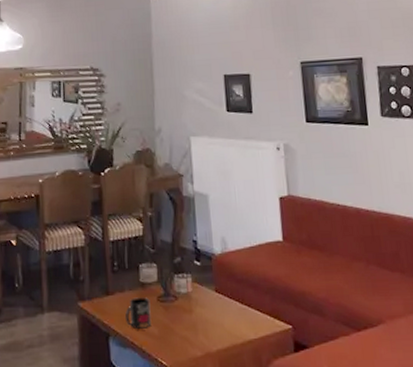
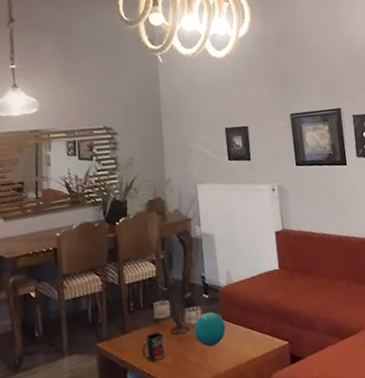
decorative orb: none [183,281,220,320] -> present [194,311,226,347]

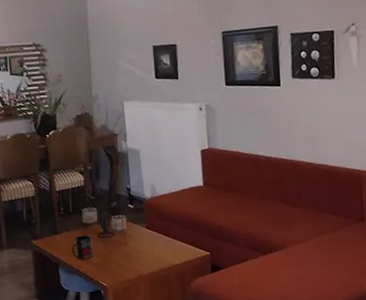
decorative orb: present [194,311,226,347] -> none [119,220,150,251]

